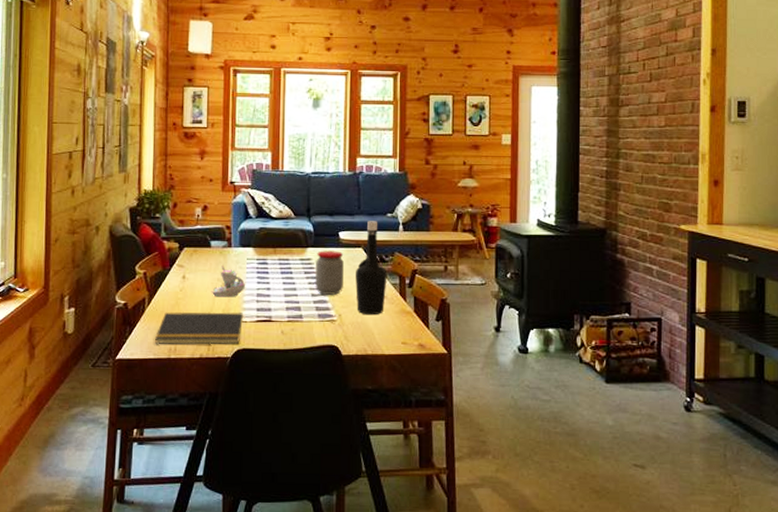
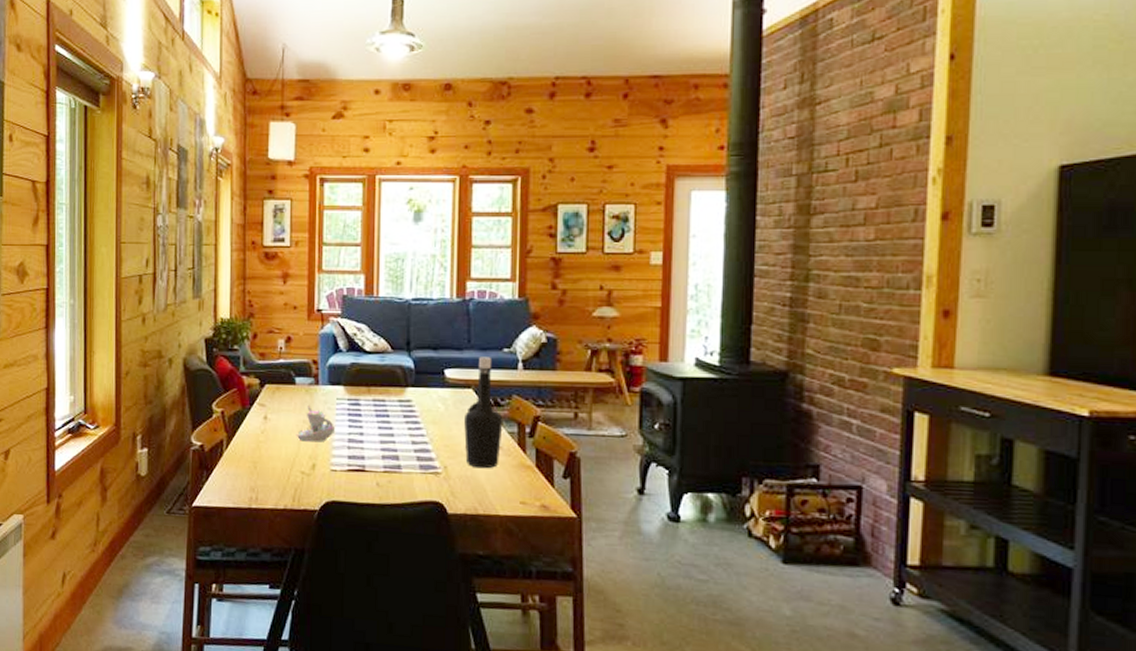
notepad: present [155,311,243,345] -> none [234,456,332,496]
jar: present [314,250,344,295] -> none [415,391,450,443]

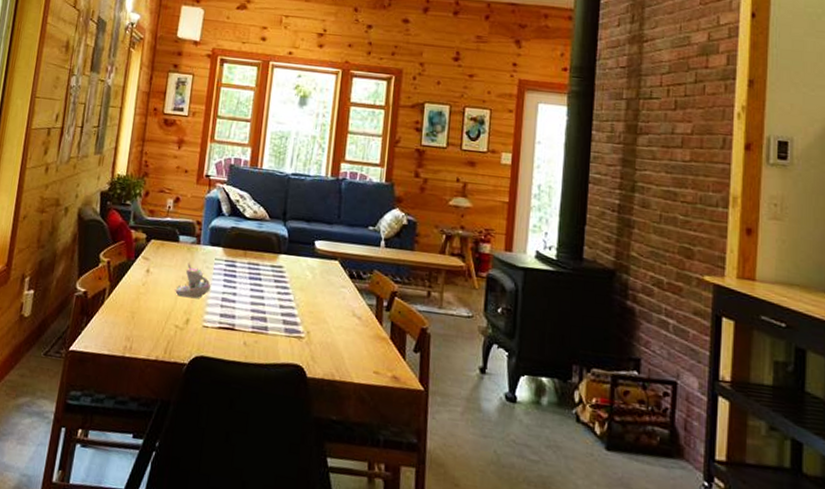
bottle: present [464,357,503,469] -> none [327,232,364,337]

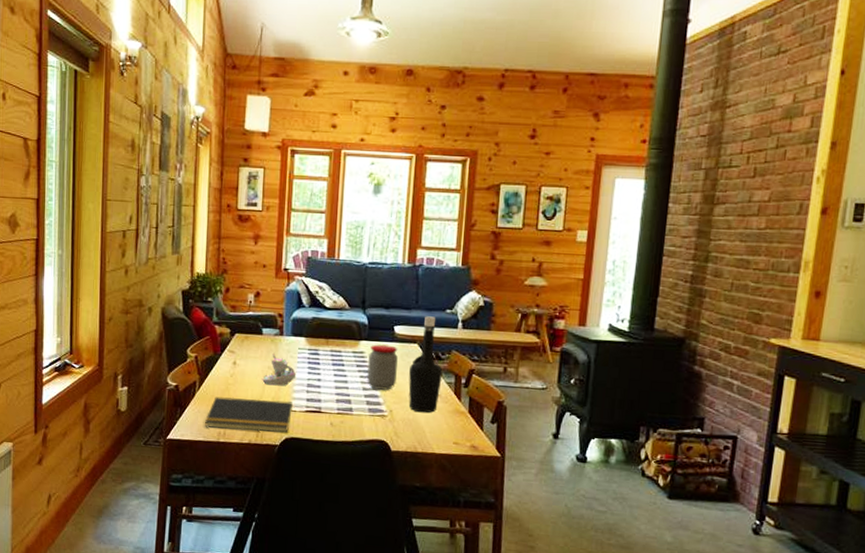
notepad: none [111,306,205,351] -> present [205,397,293,433]
jar: none [284,259,318,309] -> present [367,344,398,390]
bottle: none [327,232,364,337] -> present [408,316,443,413]

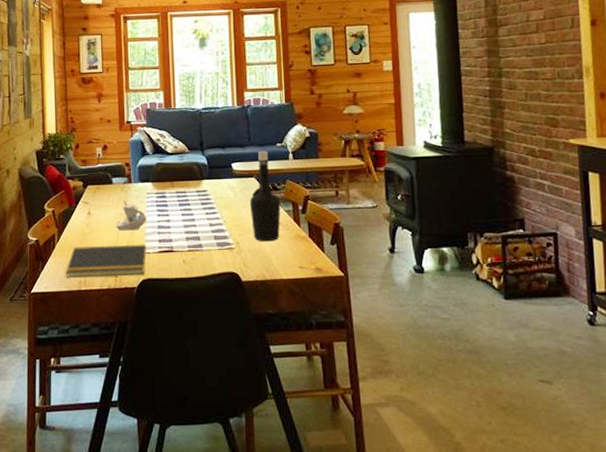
jar: present [367,344,398,390] -> none [210,181,239,224]

